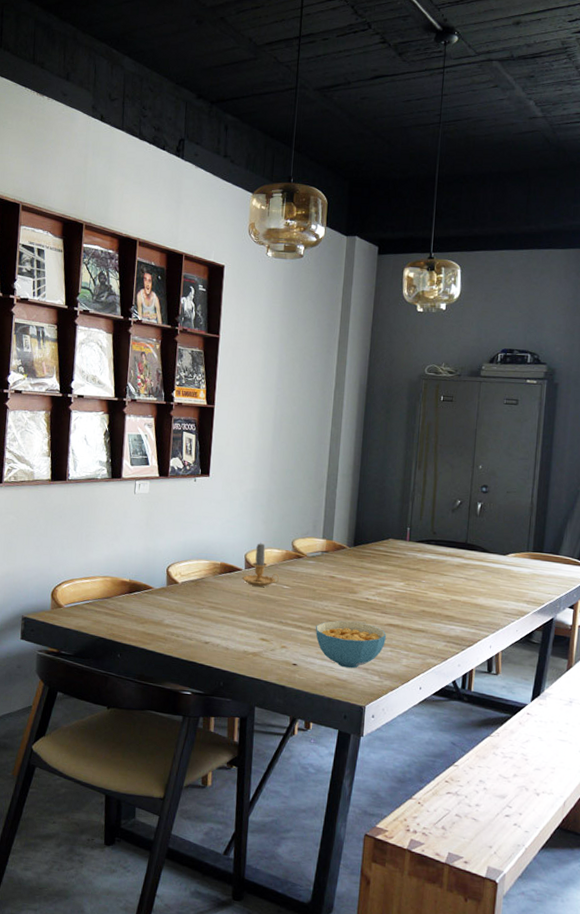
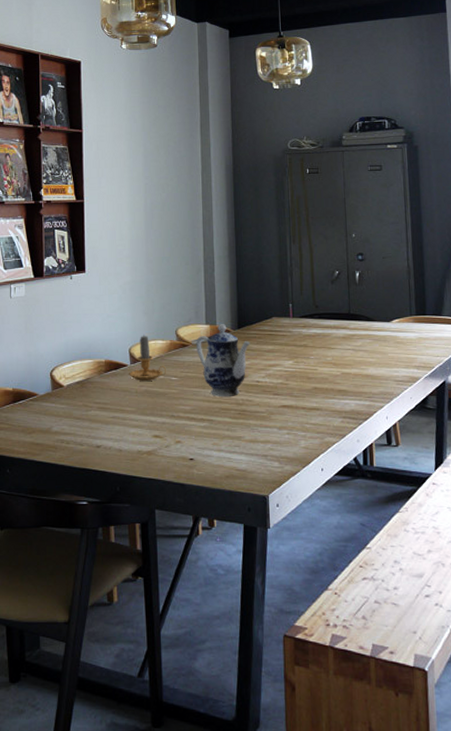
teapot: none [310,540,365,610] -> present [196,324,251,396]
cereal bowl: present [315,620,386,669] -> none [208,407,281,457]

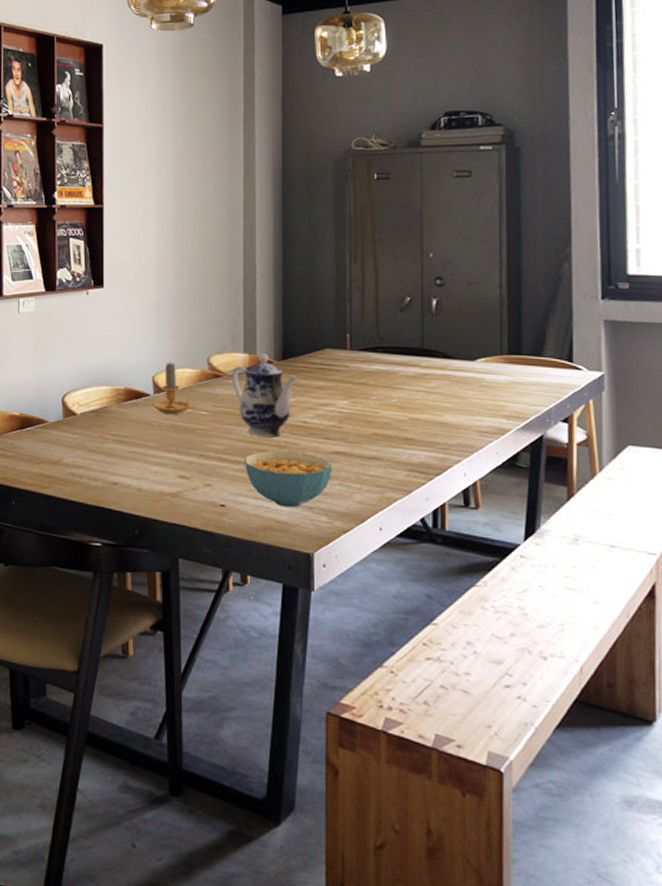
cereal bowl: none [208,407,281,457] -> present [243,450,332,508]

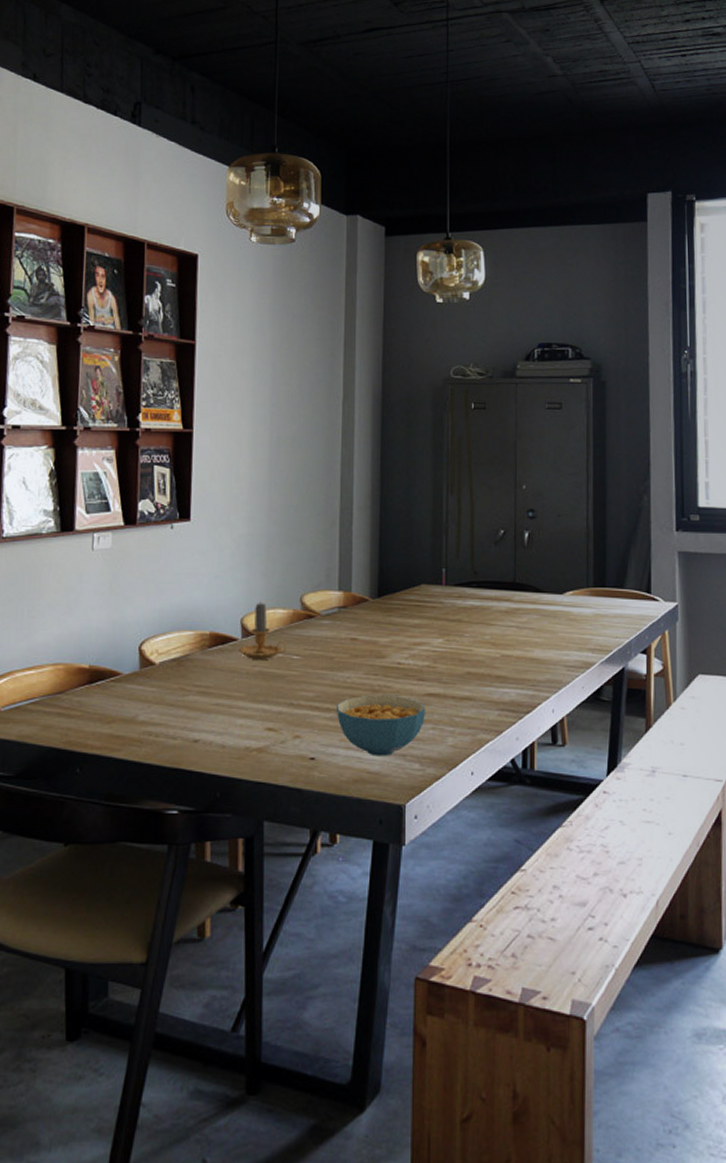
teapot: present [232,353,298,437] -> none [325,591,393,681]

